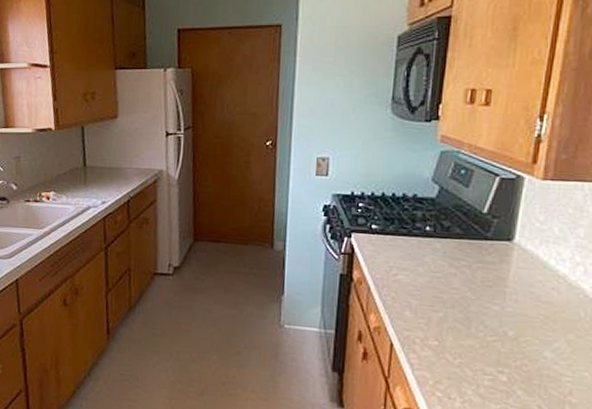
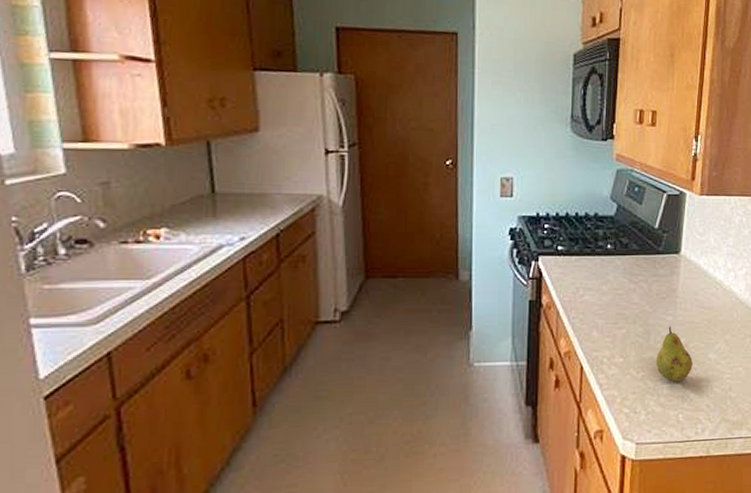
fruit: none [476,316,522,376] -> present [656,326,692,382]

